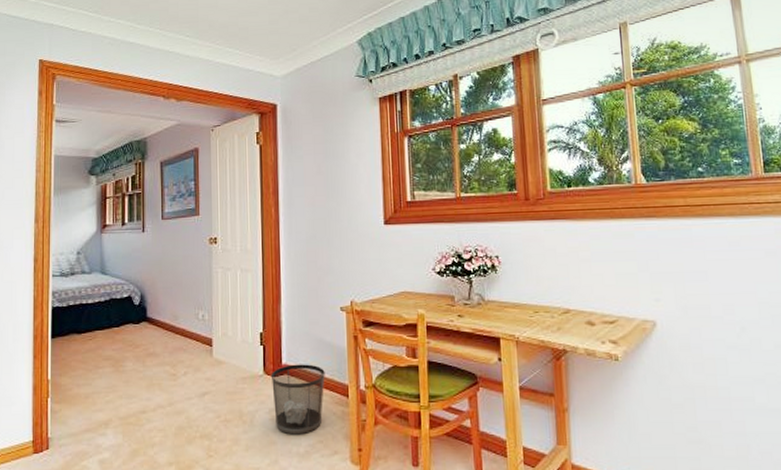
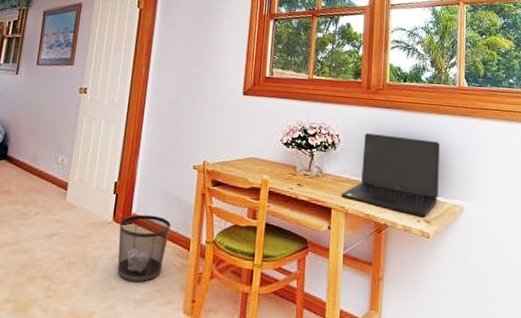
laptop: none [509,250,624,338] -> present [341,133,440,218]

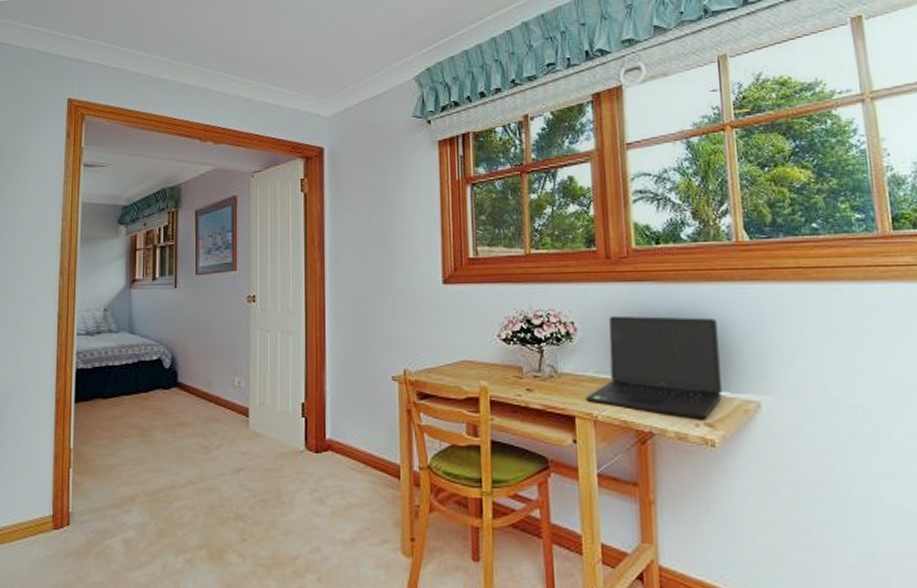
waste bin: present [117,214,171,283] -> none [313,439,374,520]

